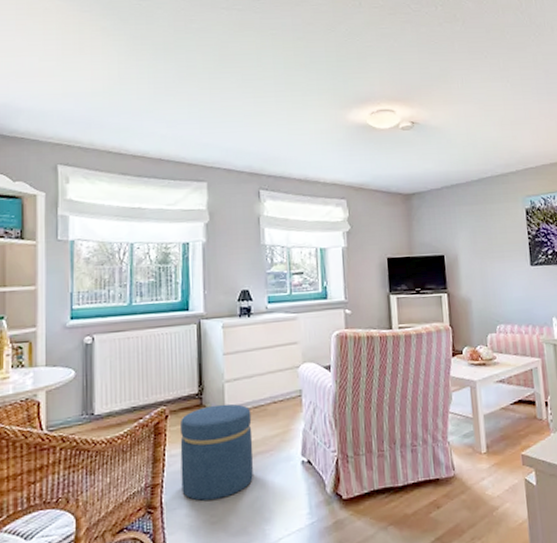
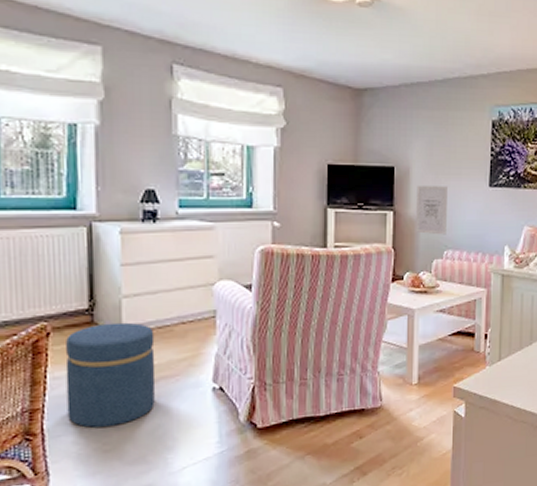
wall art: none [465,268,497,312] -> present [416,186,447,235]

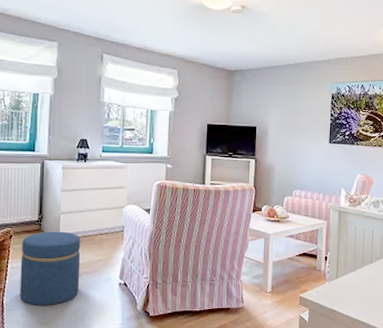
wall art: present [416,186,447,235] -> none [272,141,296,179]

